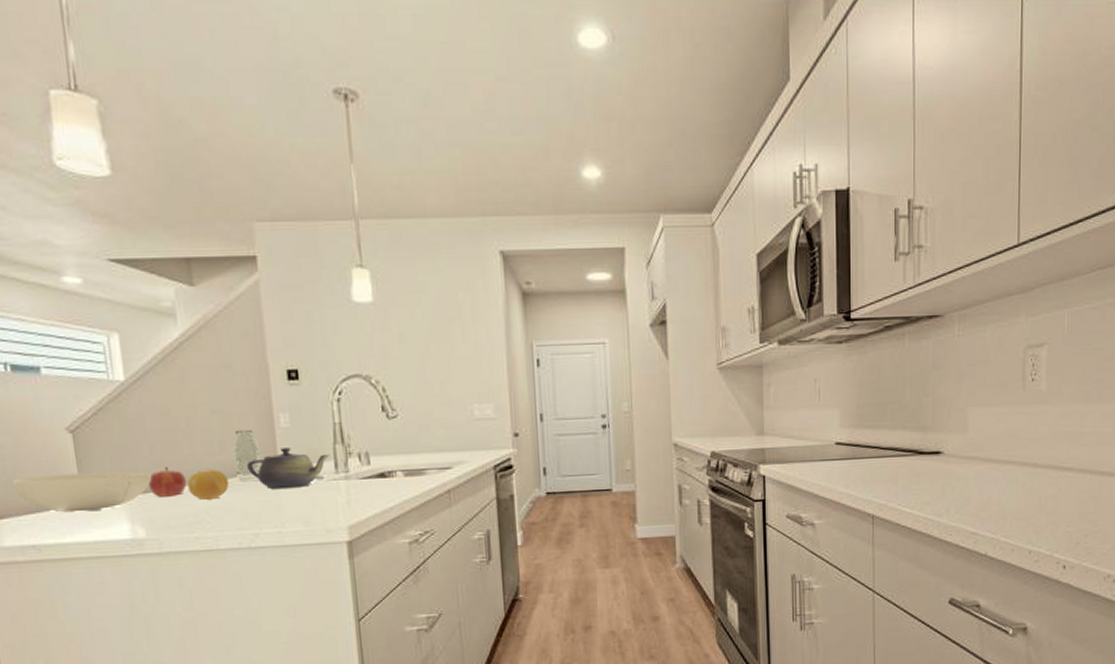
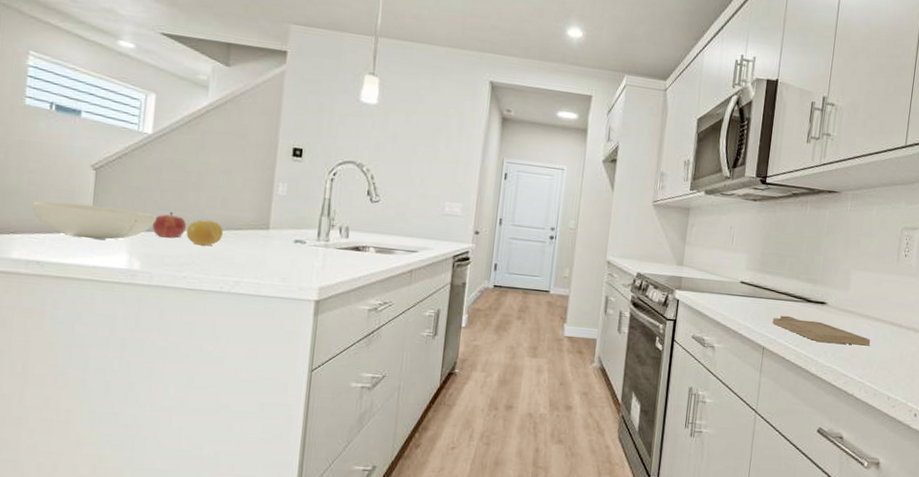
vase: present [231,429,261,482] -> none [230,190,257,237]
teapot: present [247,448,330,490] -> none [242,212,316,248]
chopping board: none [879,474,1000,499] -> present [772,315,870,346]

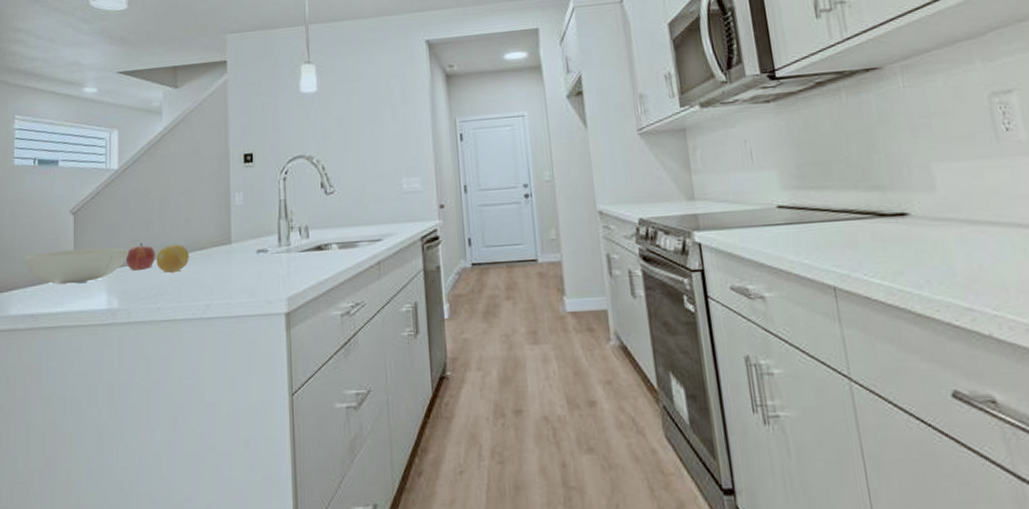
chopping board: present [772,315,870,346] -> none [836,239,994,268]

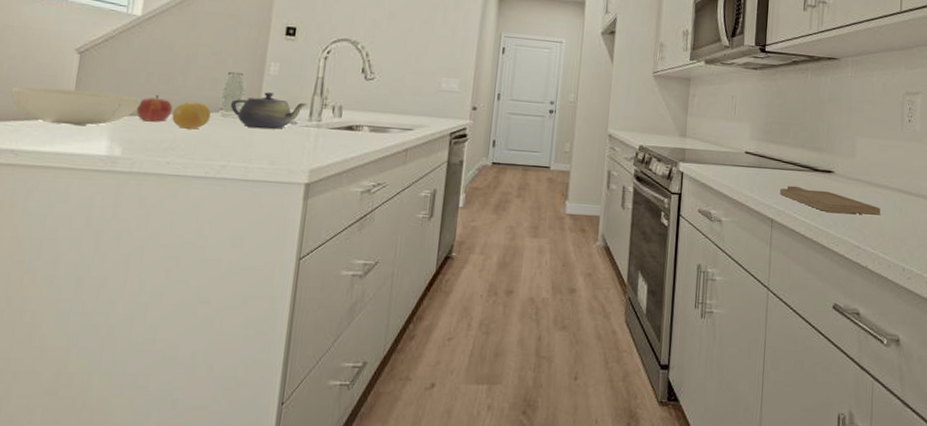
vase: none [194,207,218,256] -> present [219,71,247,119]
teapot: none [206,223,275,263] -> present [231,92,308,129]
chopping board: none [836,239,994,268] -> present [779,185,880,215]

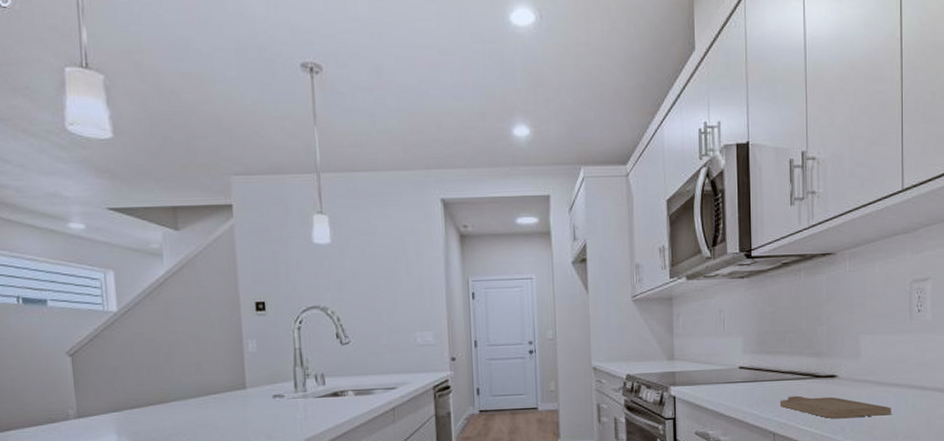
bowl: present [11,87,142,126] -> none [19,390,137,426]
fruit: present [136,95,173,123] -> none [133,386,167,413]
fruit: present [171,101,211,129] -> none [167,387,203,415]
vase: present [219,71,247,119] -> none [206,353,231,400]
teapot: present [231,92,308,129] -> none [219,370,291,407]

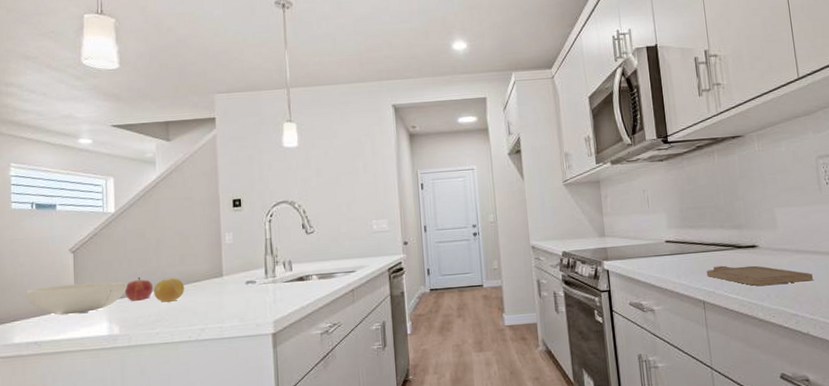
bowl: none [19,390,137,426] -> present [26,281,128,315]
fruit: none [133,386,167,413] -> present [124,277,154,301]
fruit: none [167,387,203,415] -> present [154,277,184,302]

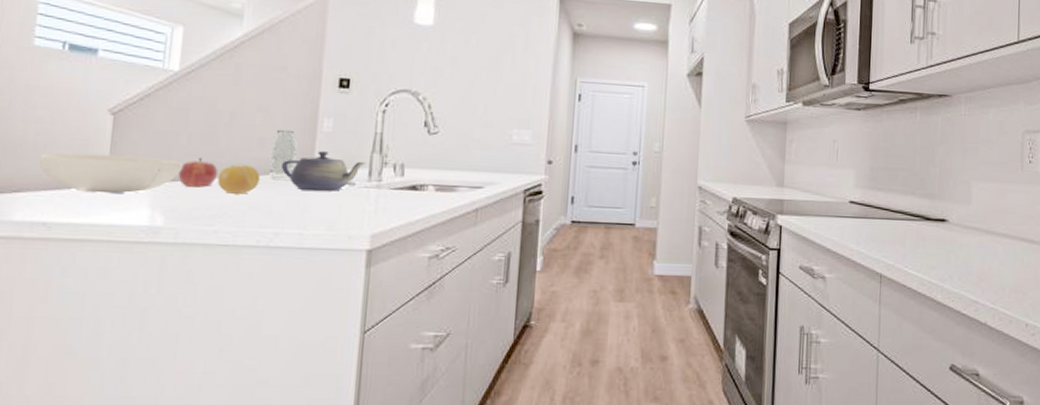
vase: none [188,246,210,288] -> present [268,129,299,181]
teapot: none [199,259,262,293] -> present [282,151,366,192]
chopping board: present [706,265,813,286] -> none [888,236,1000,267]

